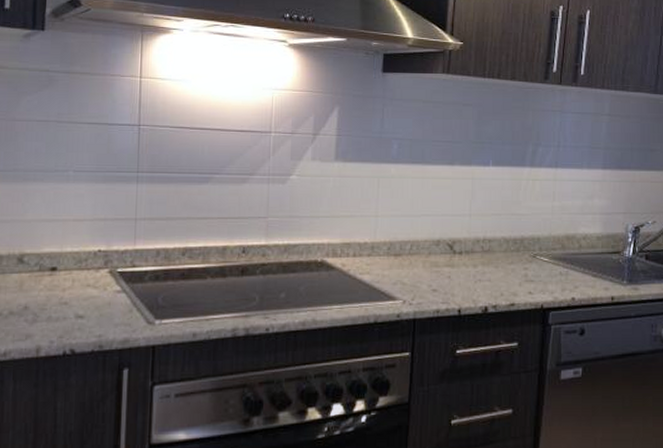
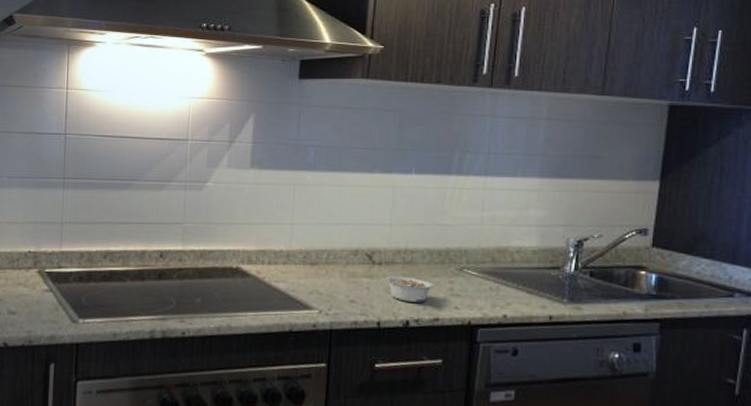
legume: none [466,264,510,289] -> present [386,276,434,303]

